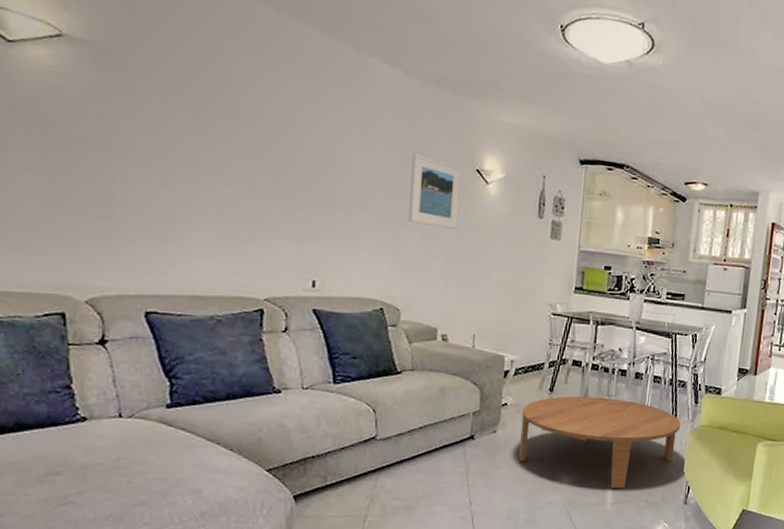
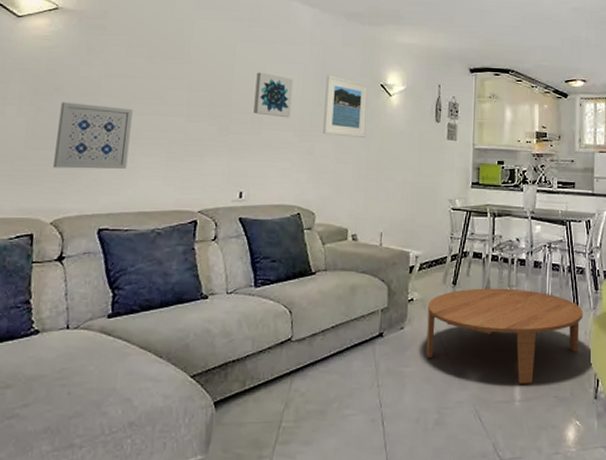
wall art: none [81,158,175,245] -> present [53,102,133,170]
wall art: none [325,142,373,200] -> present [253,72,293,118]

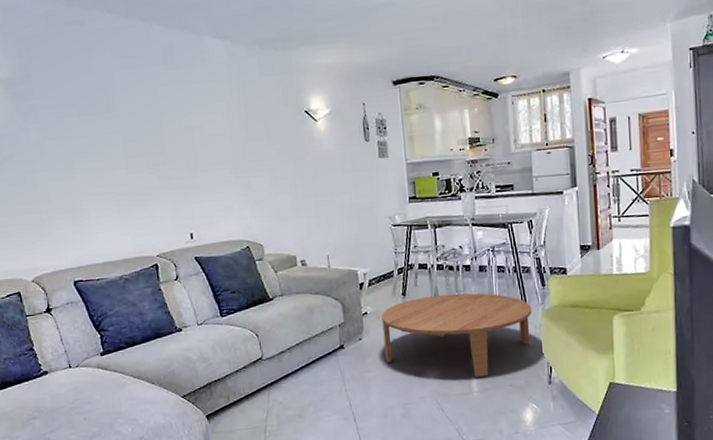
wall art: present [53,102,133,170] -> none [12,168,85,232]
wall art: present [253,72,293,118] -> none [182,115,223,158]
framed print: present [323,75,369,138] -> none [250,108,298,169]

